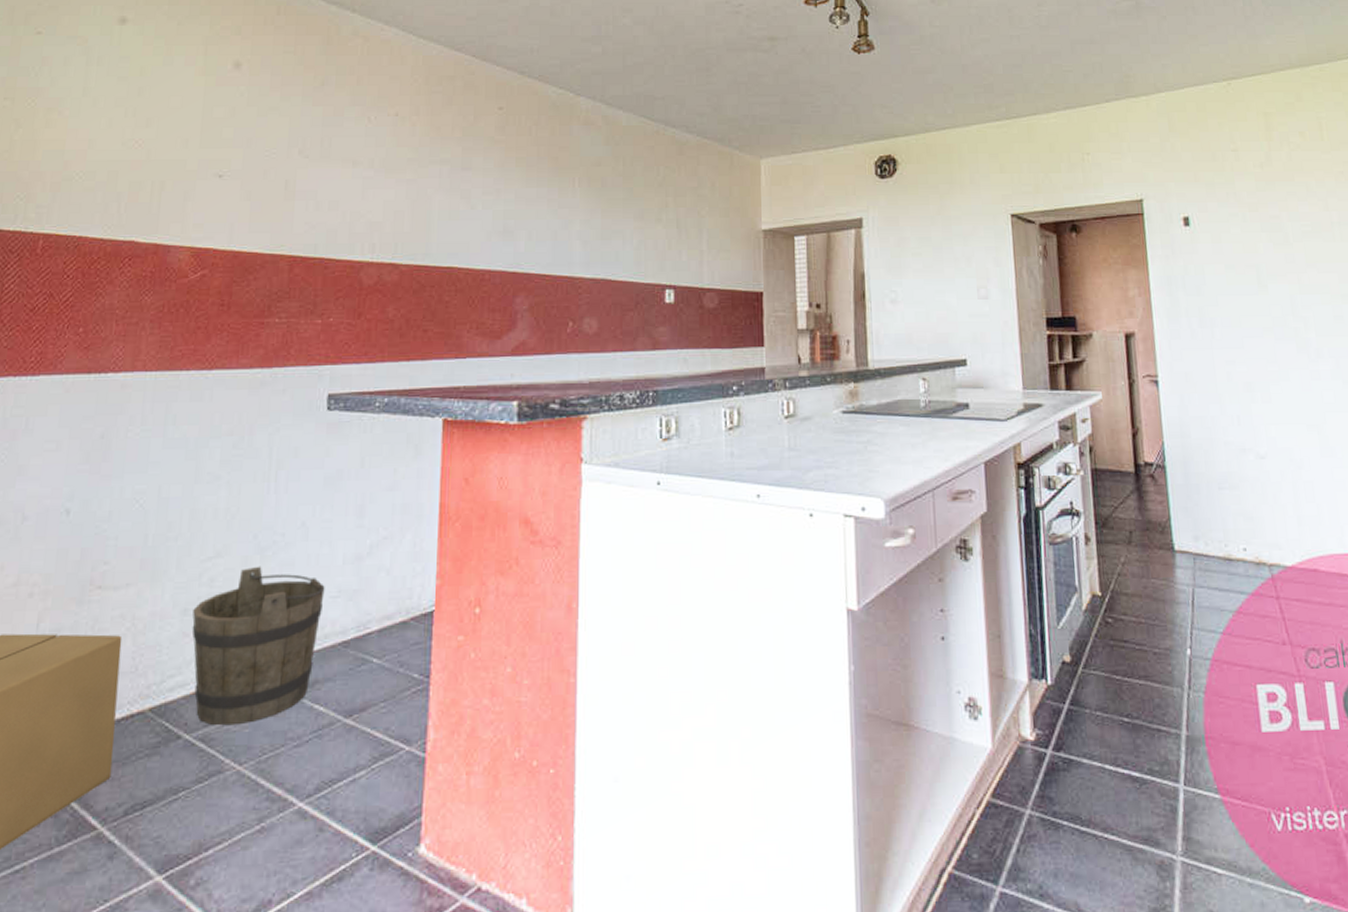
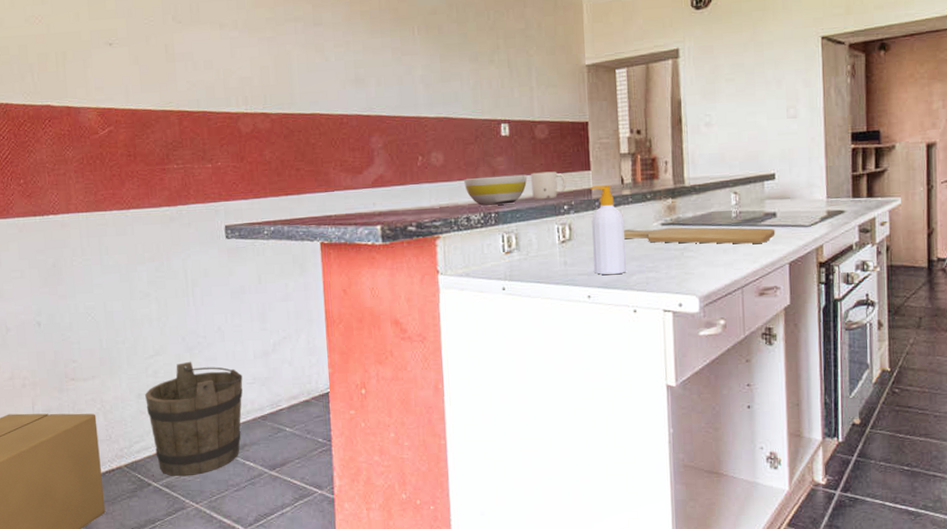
bowl: none [618,348,693,382] -> present [463,174,528,206]
mug: none [695,346,737,378] -> present [530,171,567,200]
soap bottle: none [763,364,802,471] -> present [590,185,626,275]
chopping board: none [800,416,969,438] -> present [624,227,776,244]

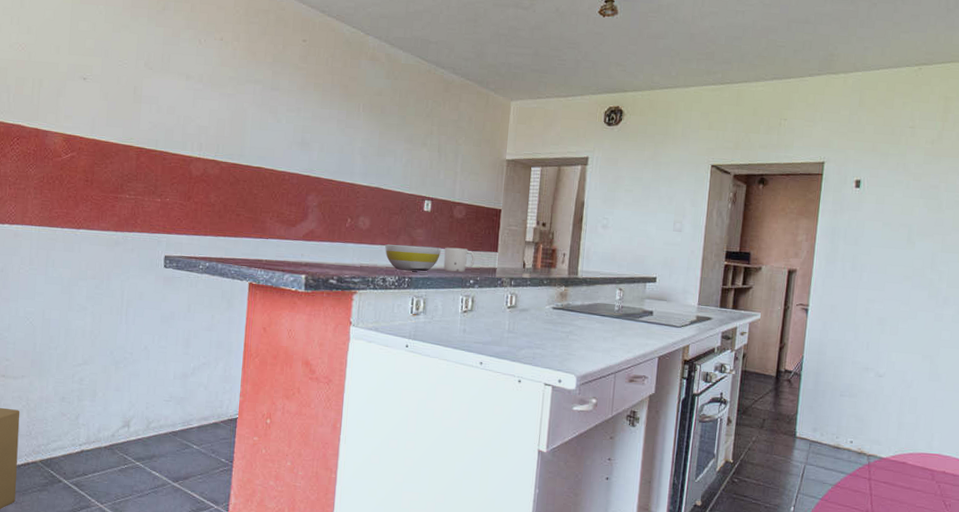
bucket: present [145,361,243,477] -> none [68,373,161,478]
soap bottle: present [590,185,626,275] -> none [489,266,521,347]
chopping board: present [624,227,776,244] -> none [519,308,650,336]

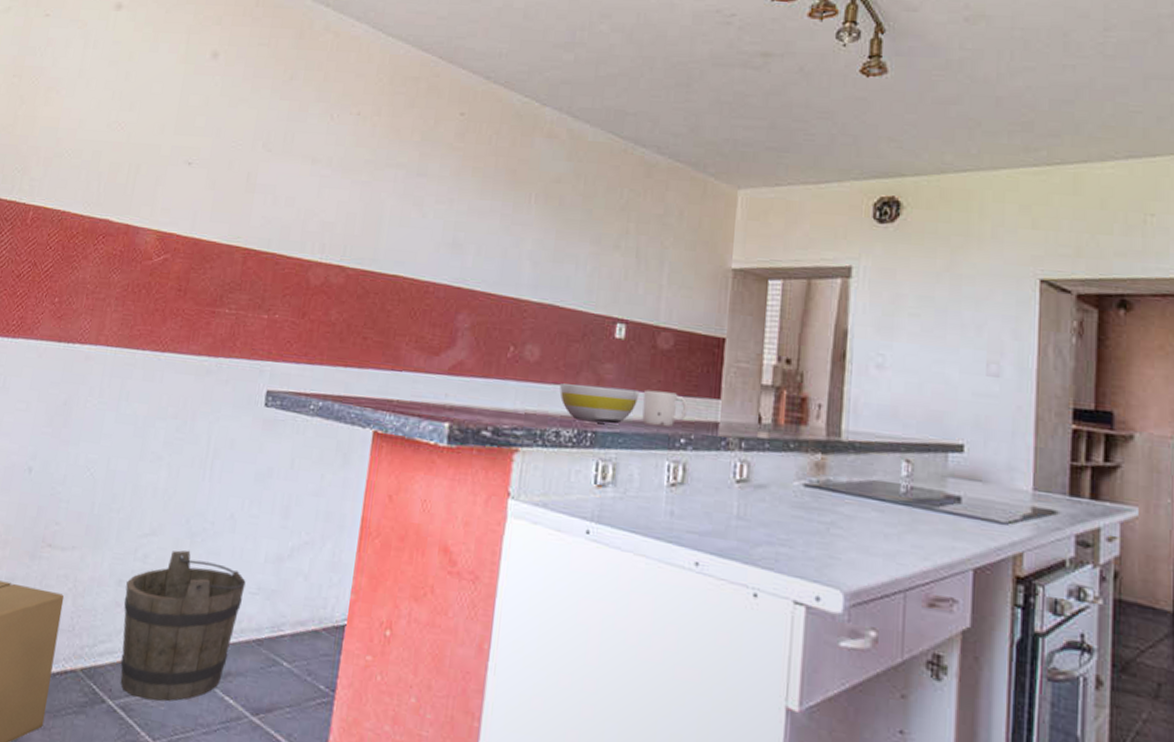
bucket: none [68,373,161,478] -> present [120,550,246,701]

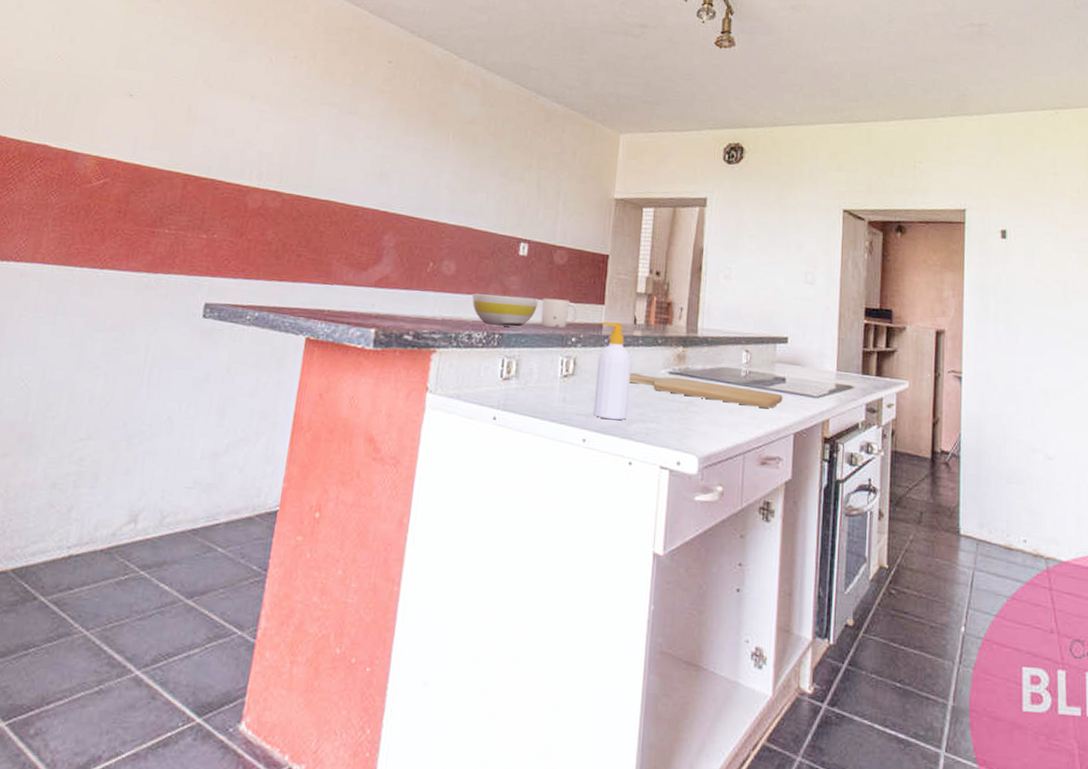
bucket: present [120,550,246,701] -> none [53,451,182,594]
soap bottle: none [708,419,756,542] -> present [593,321,632,421]
chopping board: none [753,484,958,535] -> present [629,373,783,408]

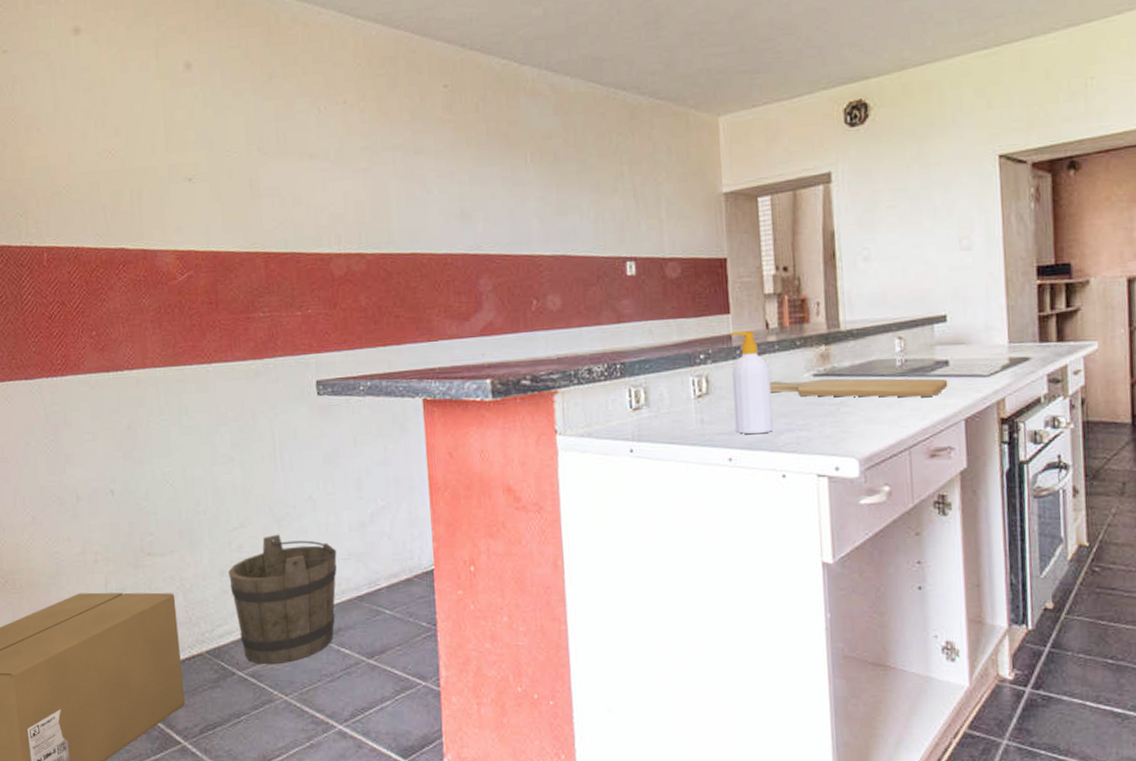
bucket: none [53,451,182,594] -> present [228,534,337,665]
bowl: present [471,293,539,327] -> none [583,319,658,356]
mug: present [541,298,579,329] -> none [660,315,703,349]

